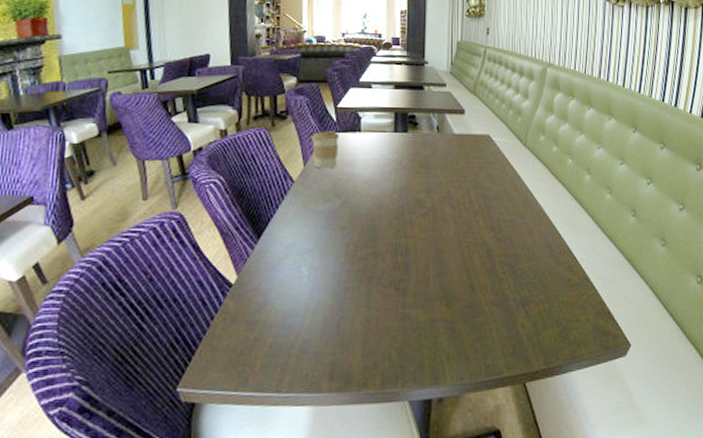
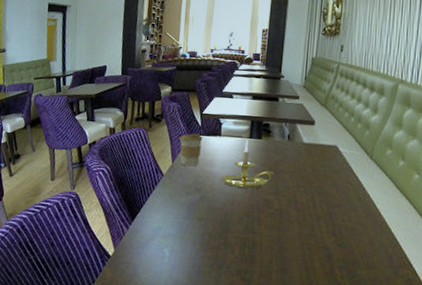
candle holder: none [365,133,424,188] -> present [222,138,274,189]

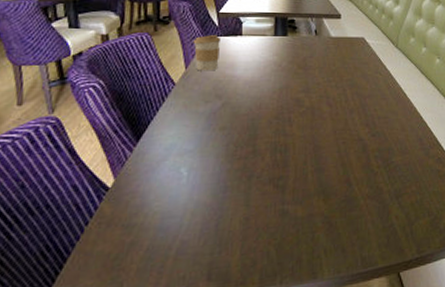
candle holder: present [222,138,274,189] -> none [246,36,302,89]

